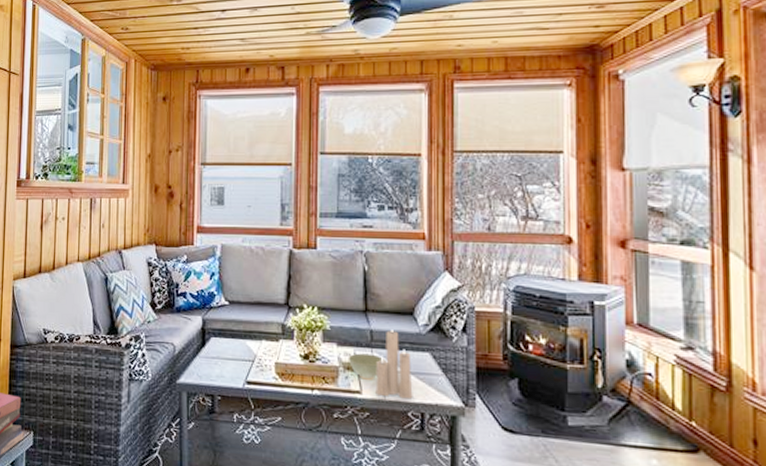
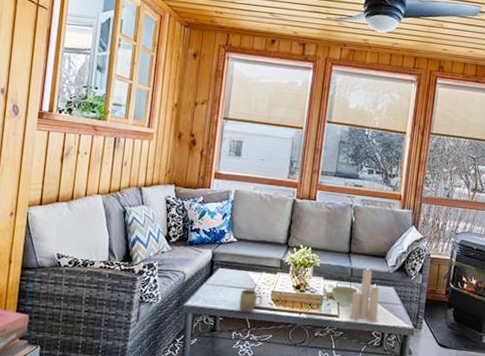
mug: none [238,360,265,388] -> present [239,289,263,312]

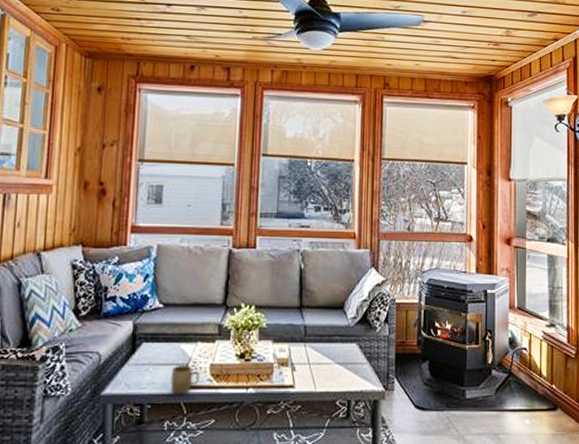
bowl: present [331,285,360,308] -> none [282,348,318,375]
candle: present [349,268,379,322] -> none [307,324,341,389]

